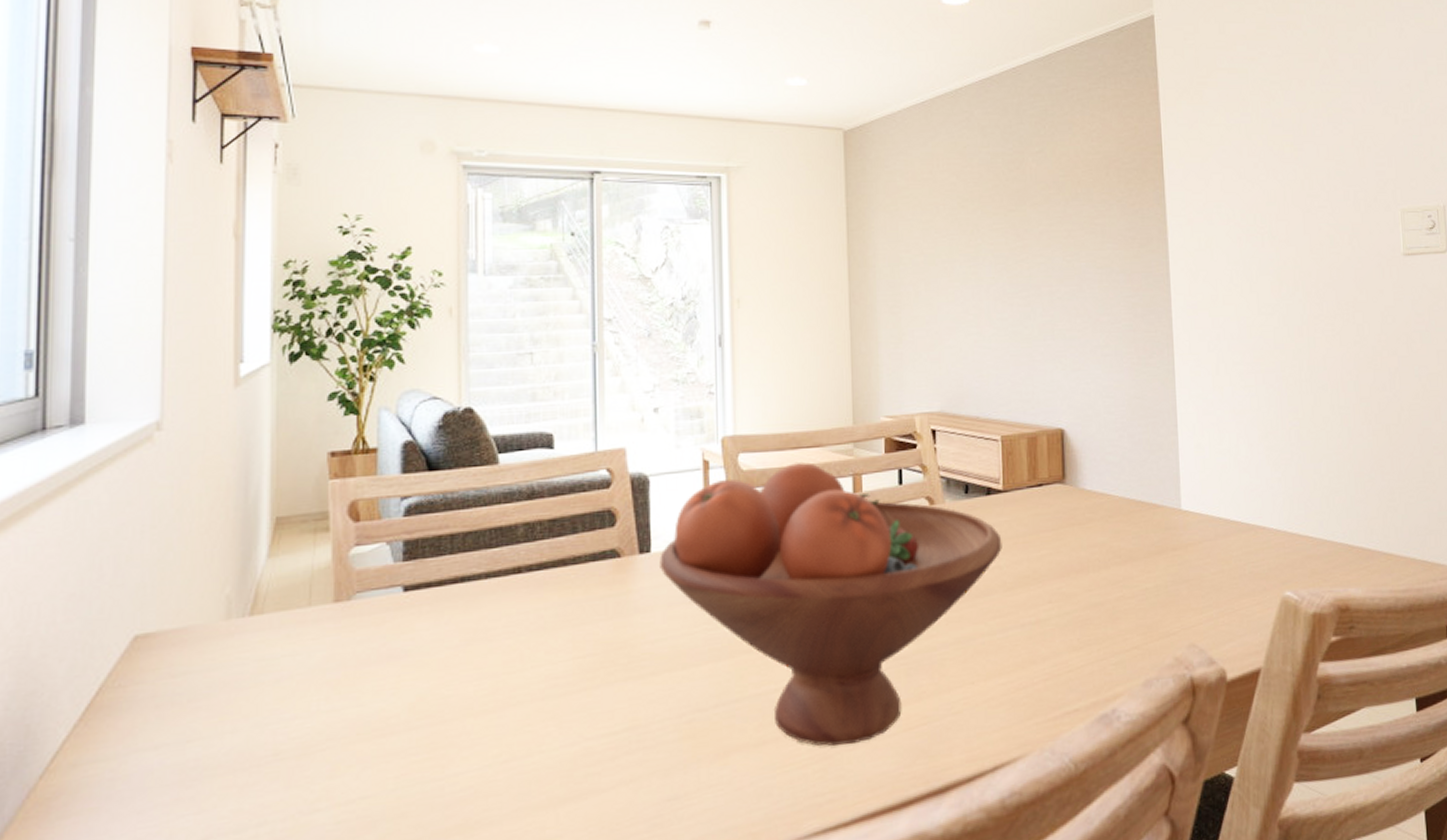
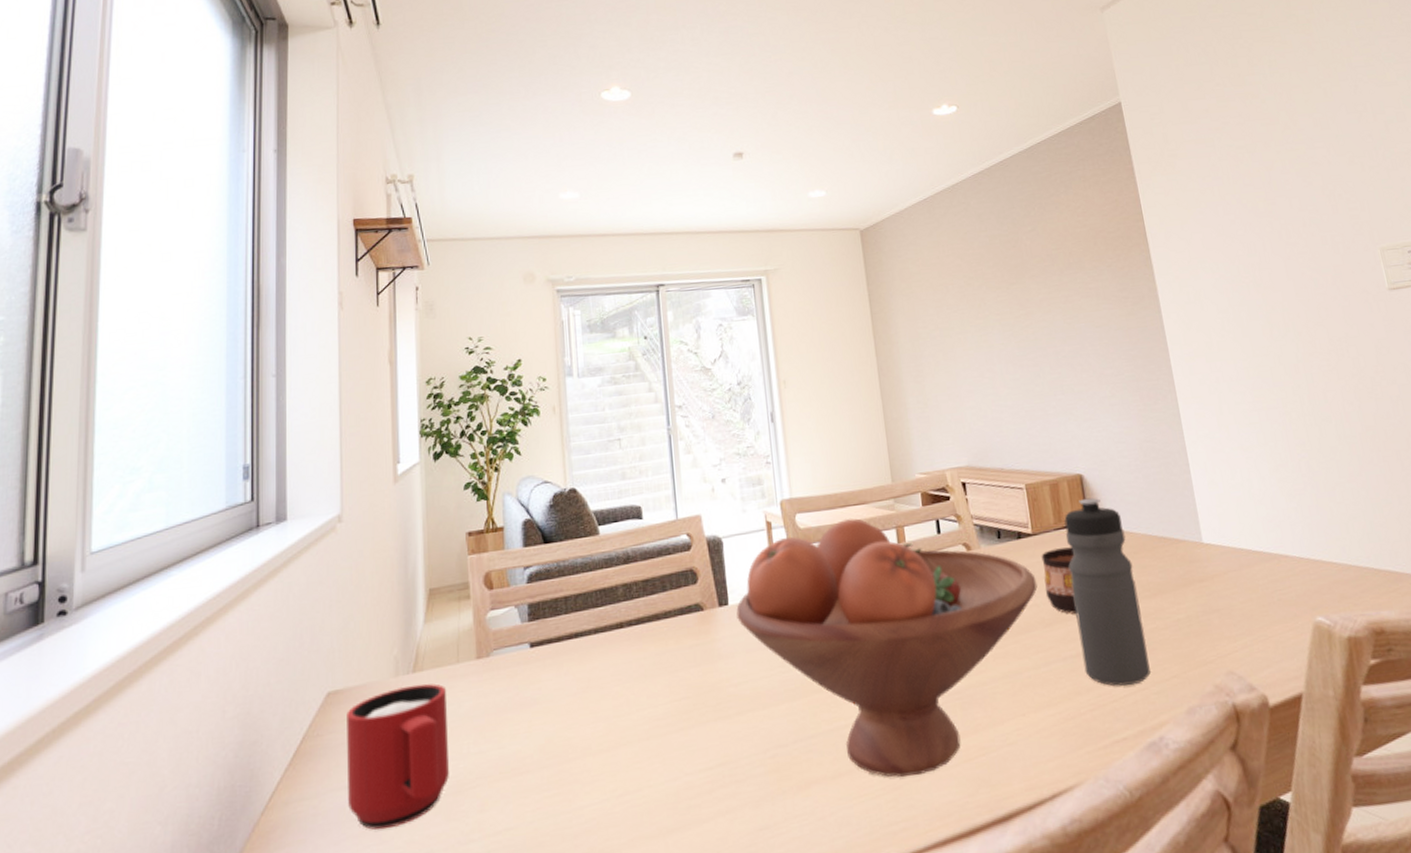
mug: none [158,629,294,797] -> present [347,683,450,830]
cup: none [1010,507,1046,578] -> present [1041,547,1077,614]
water bottle: none [1038,455,1111,656] -> present [1064,497,1151,686]

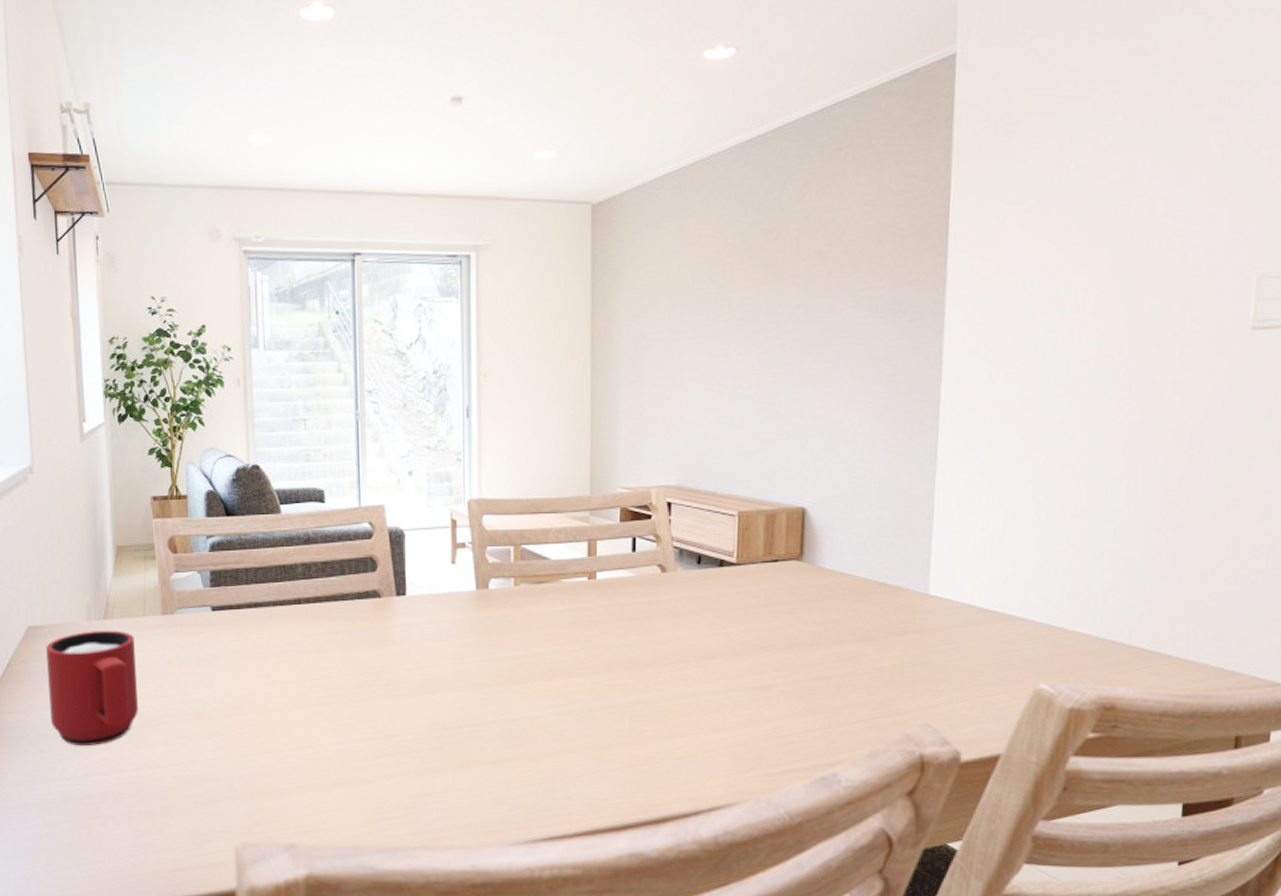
fruit bowl: present [736,518,1038,777] -> none [413,526,732,772]
cup: present [1041,547,1077,614] -> none [739,581,780,648]
water bottle: present [1064,497,1151,686] -> none [767,533,843,722]

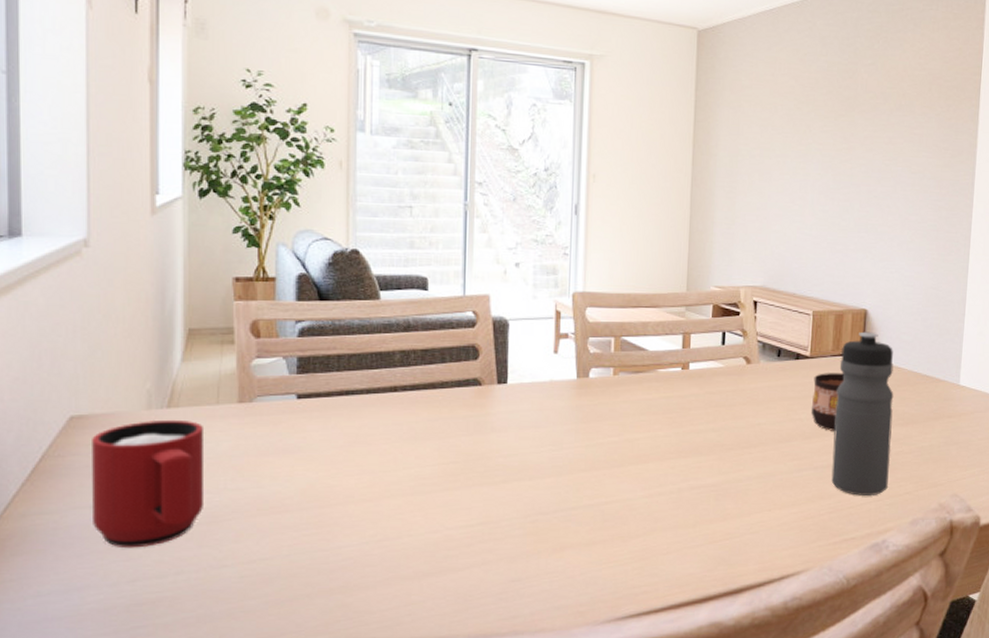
cup: none [739,581,780,648] -> present [811,373,845,431]
water bottle: none [767,533,843,722] -> present [831,331,894,496]

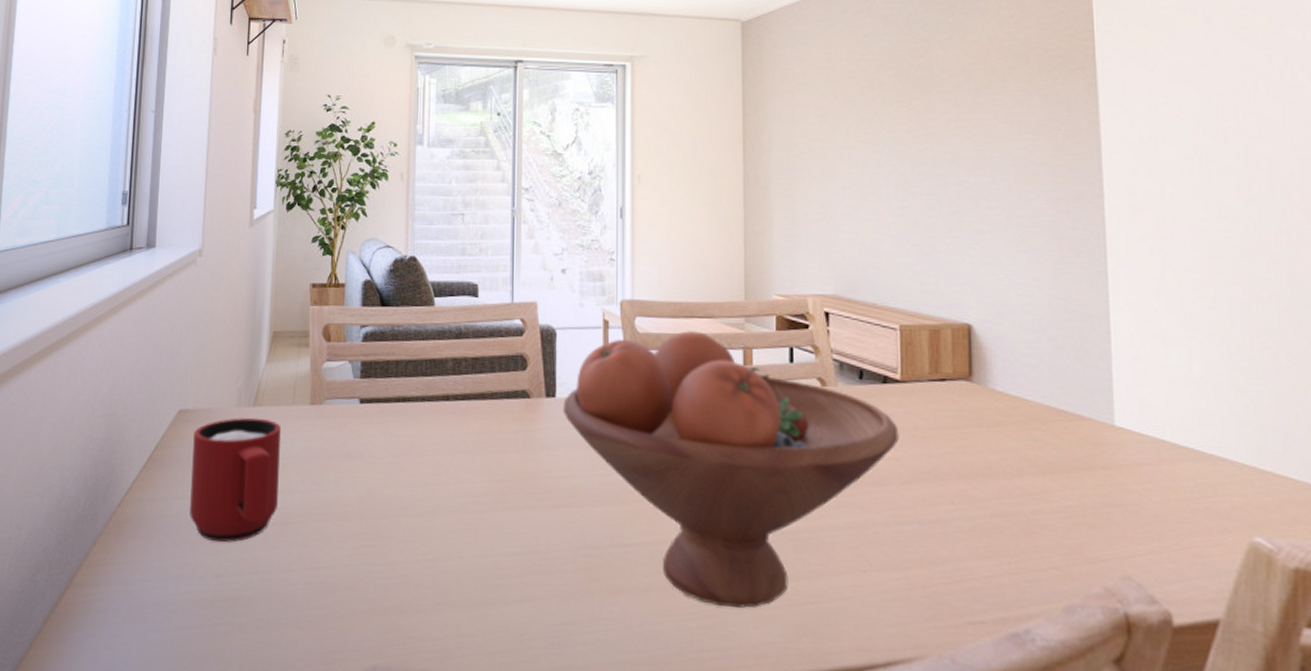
fruit bowl: none [514,319,805,550] -> present [563,331,899,608]
cup: present [811,373,845,431] -> none [907,401,950,476]
water bottle: present [831,331,894,496] -> none [940,351,1025,567]

